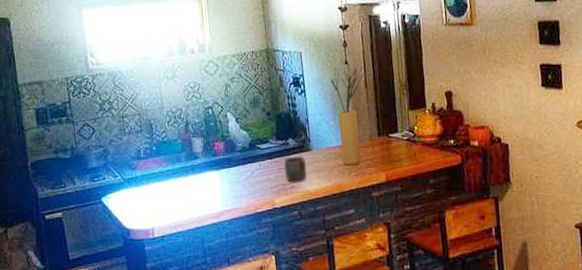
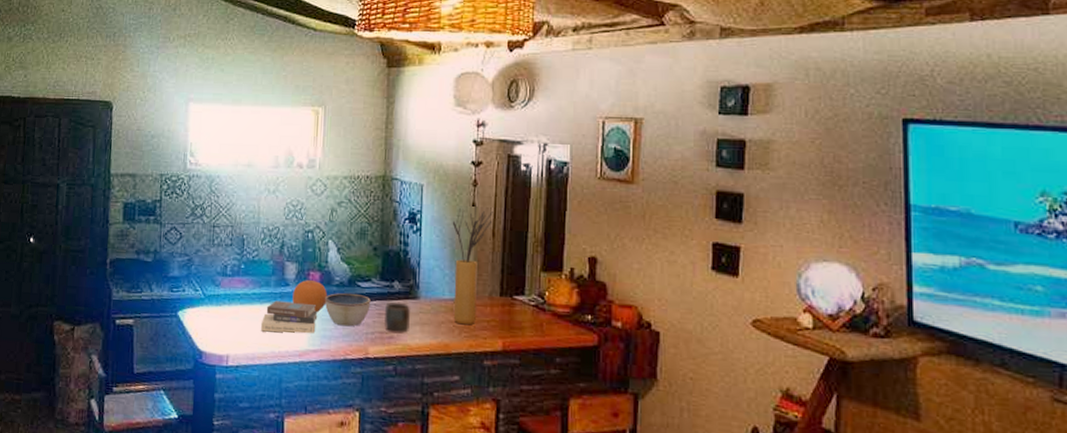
books: none [178,170,227,202] -> present [261,300,318,334]
fruit: none [202,150,233,178] -> present [292,280,327,313]
bowl: none [230,155,272,185] -> present [324,292,371,327]

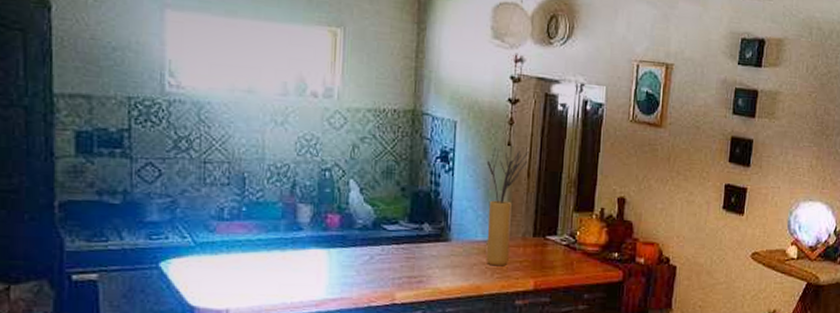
books: present [261,300,318,334] -> none [269,247,338,282]
fruit: present [292,280,327,313] -> none [307,223,348,259]
bowl: present [324,292,371,327] -> none [344,236,398,272]
mug: present [383,302,411,334] -> none [412,246,442,279]

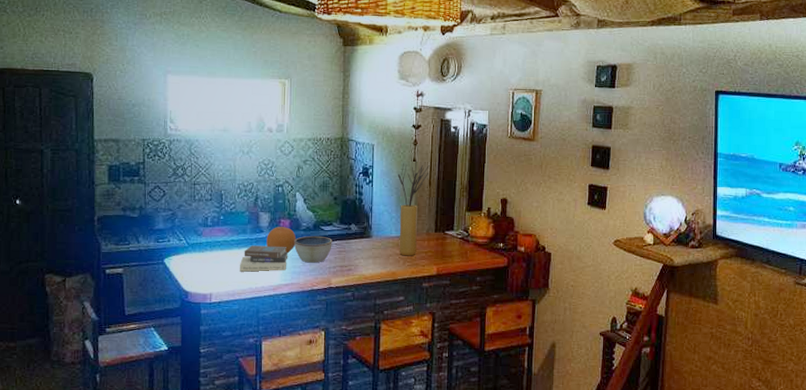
books: none [269,247,338,282] -> present [240,245,289,272]
fruit: none [307,223,348,259] -> present [266,227,296,254]
bowl: none [344,236,398,272] -> present [293,235,332,263]

